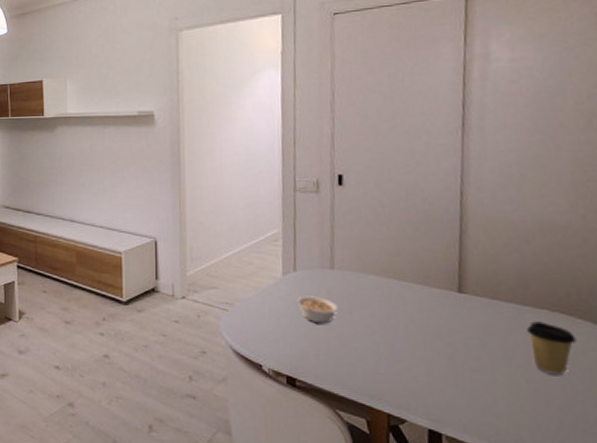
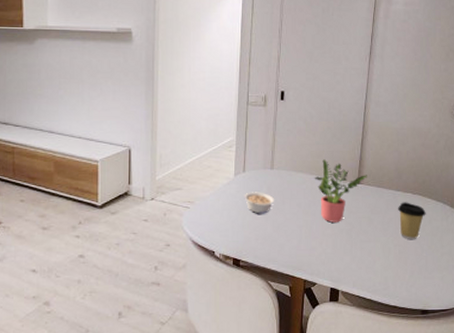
potted plant: none [392,259,473,342] -> present [314,159,367,223]

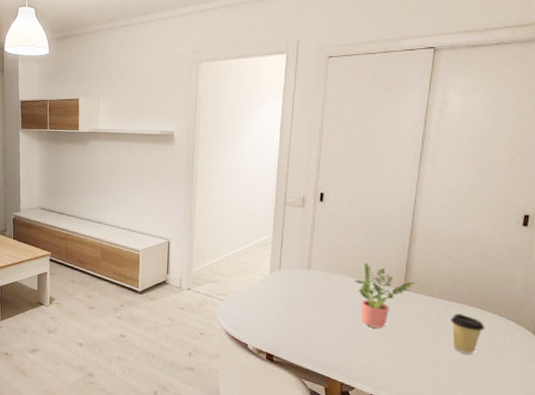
legume: present [244,192,275,214] -> none [279,290,312,313]

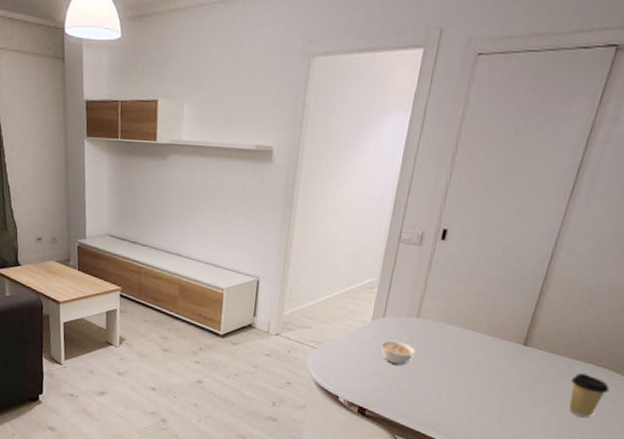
legume: none [279,290,312,313] -> present [379,339,417,365]
potted plant: present [354,263,415,328] -> none [468,313,538,386]

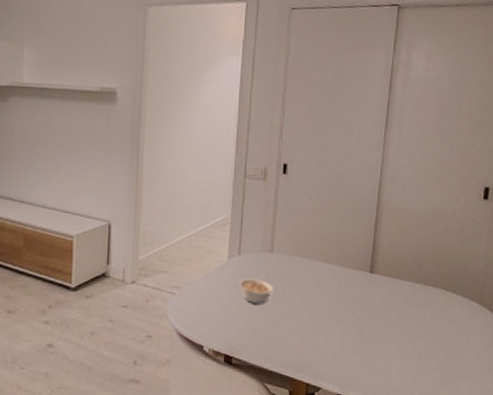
coffee cup: present [569,373,610,418] -> none [417,296,450,342]

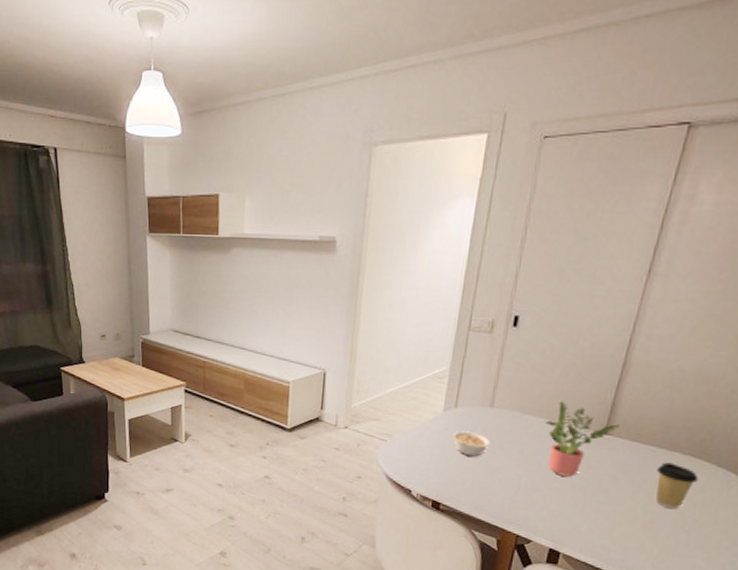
potted plant: none [320,243,381,318] -> present [545,401,620,477]
coffee cup: none [417,296,450,342] -> present [656,462,699,510]

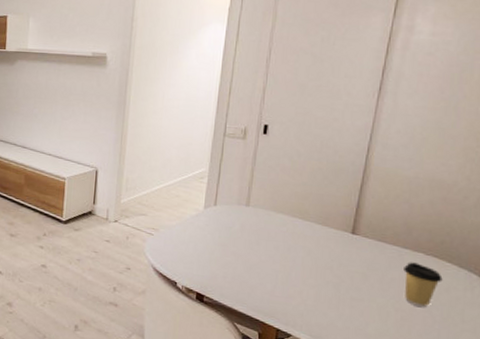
legume: present [452,430,491,457] -> none [213,227,249,252]
potted plant: present [545,401,620,477] -> none [297,202,365,274]

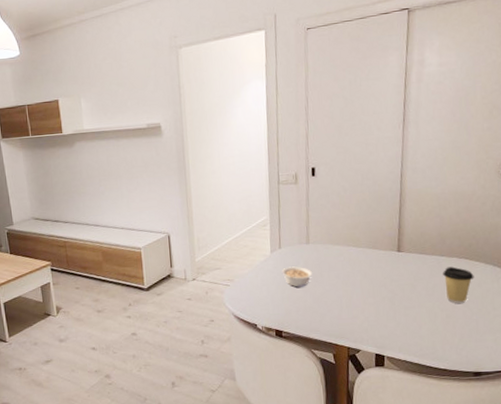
legume: none [213,227,249,252] -> present [281,266,313,287]

